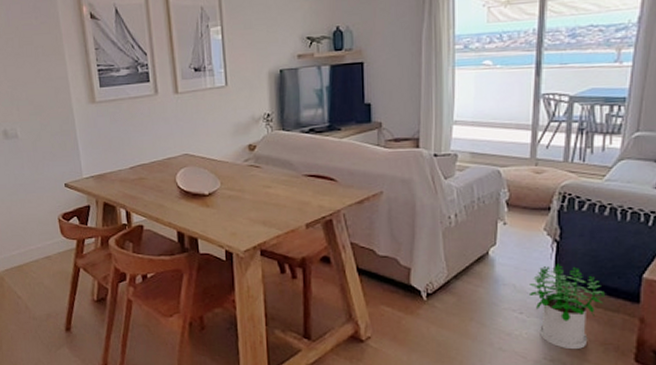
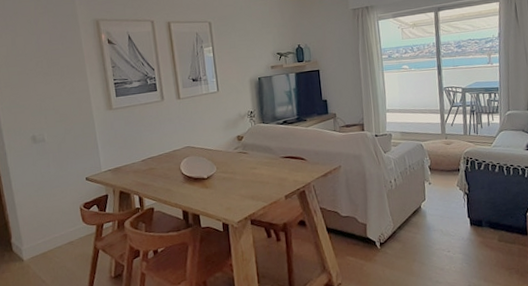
potted plant: present [528,263,606,350] -> none [452,210,505,277]

